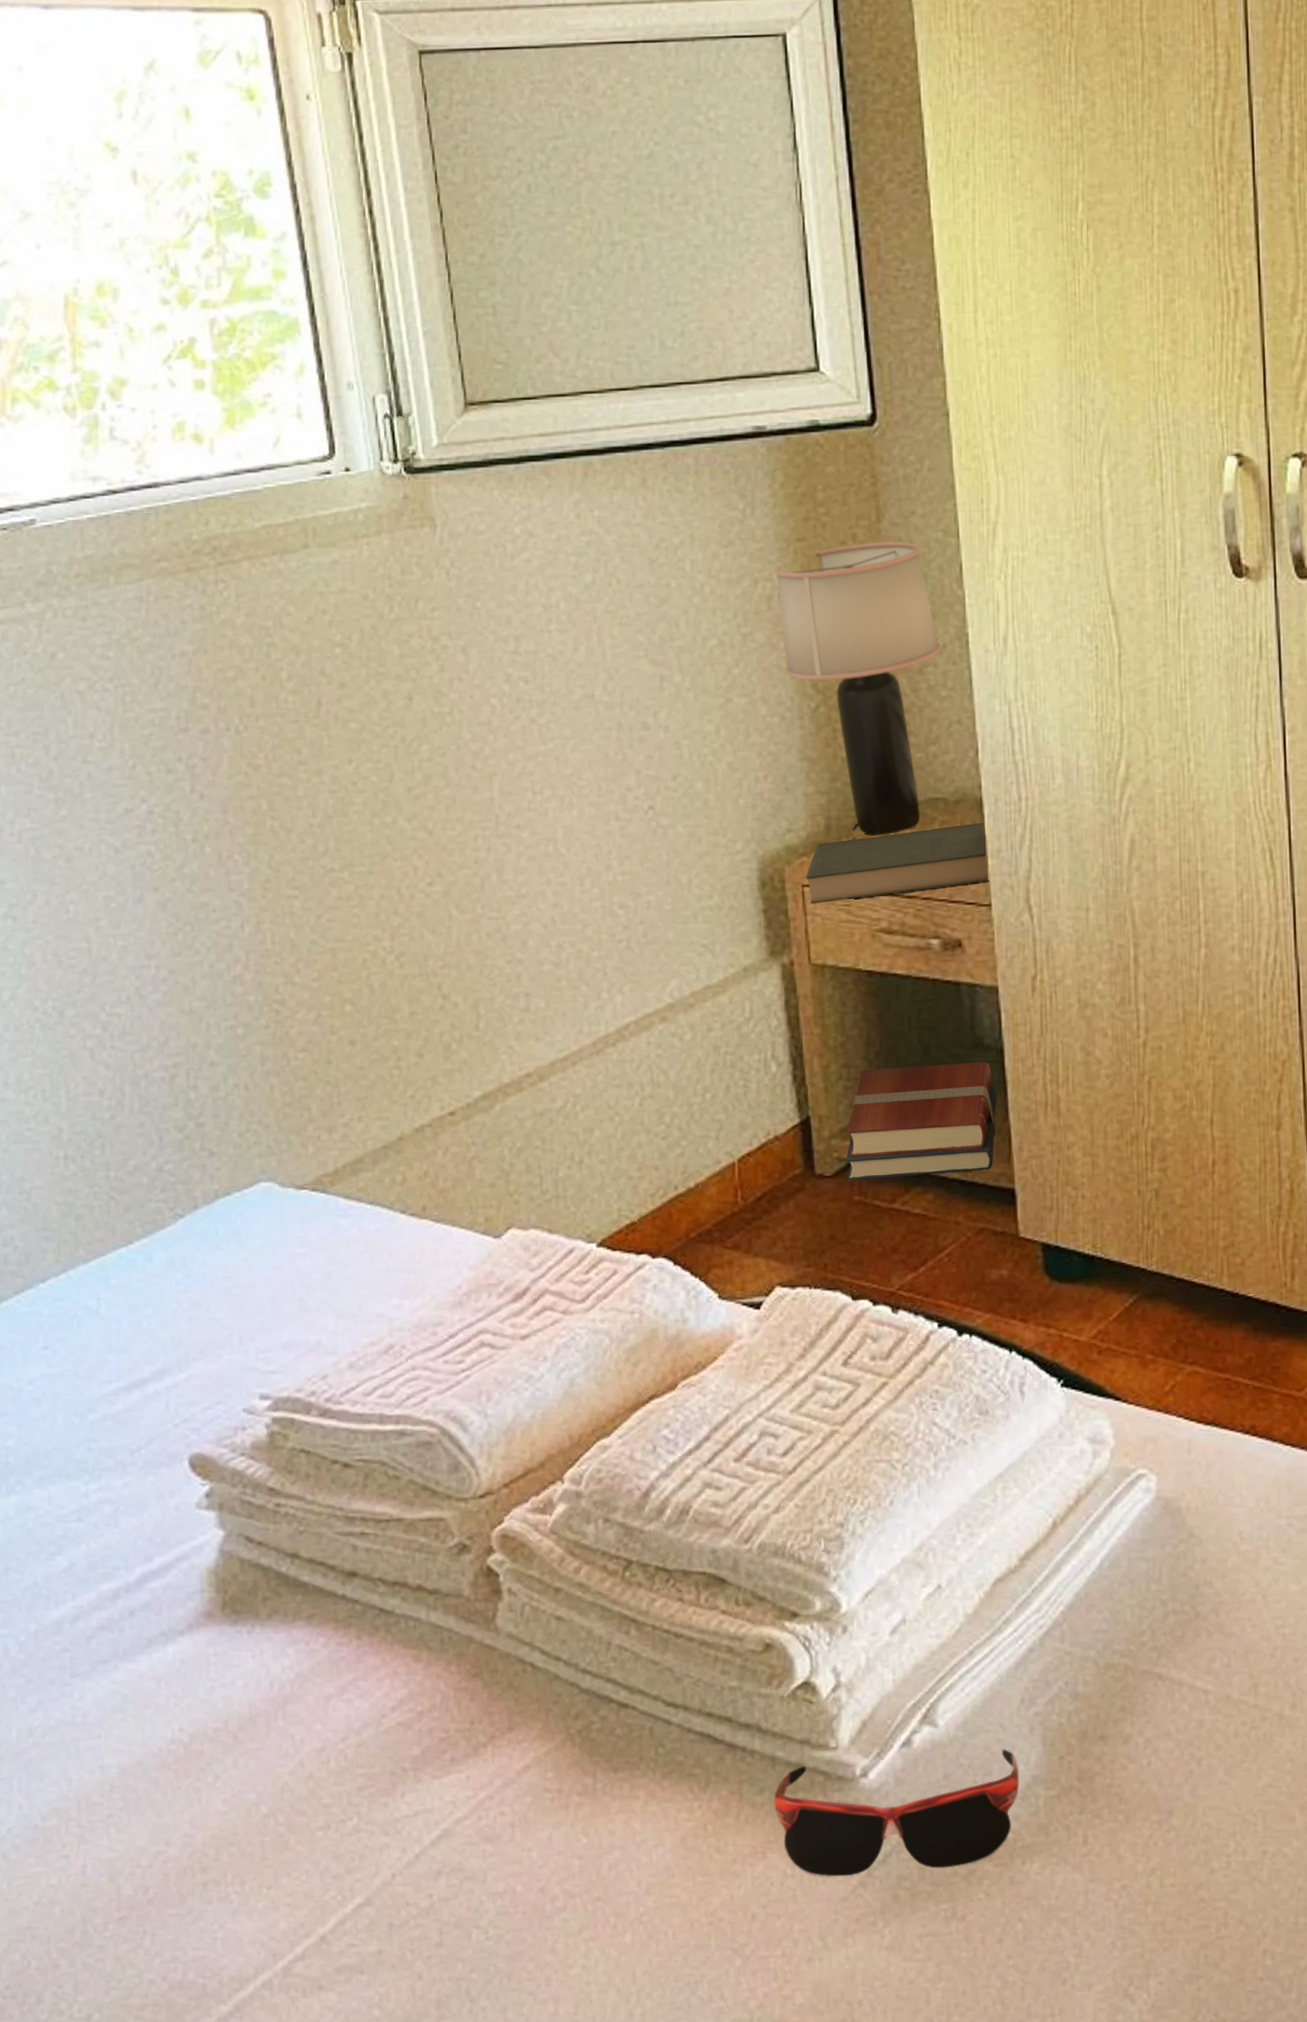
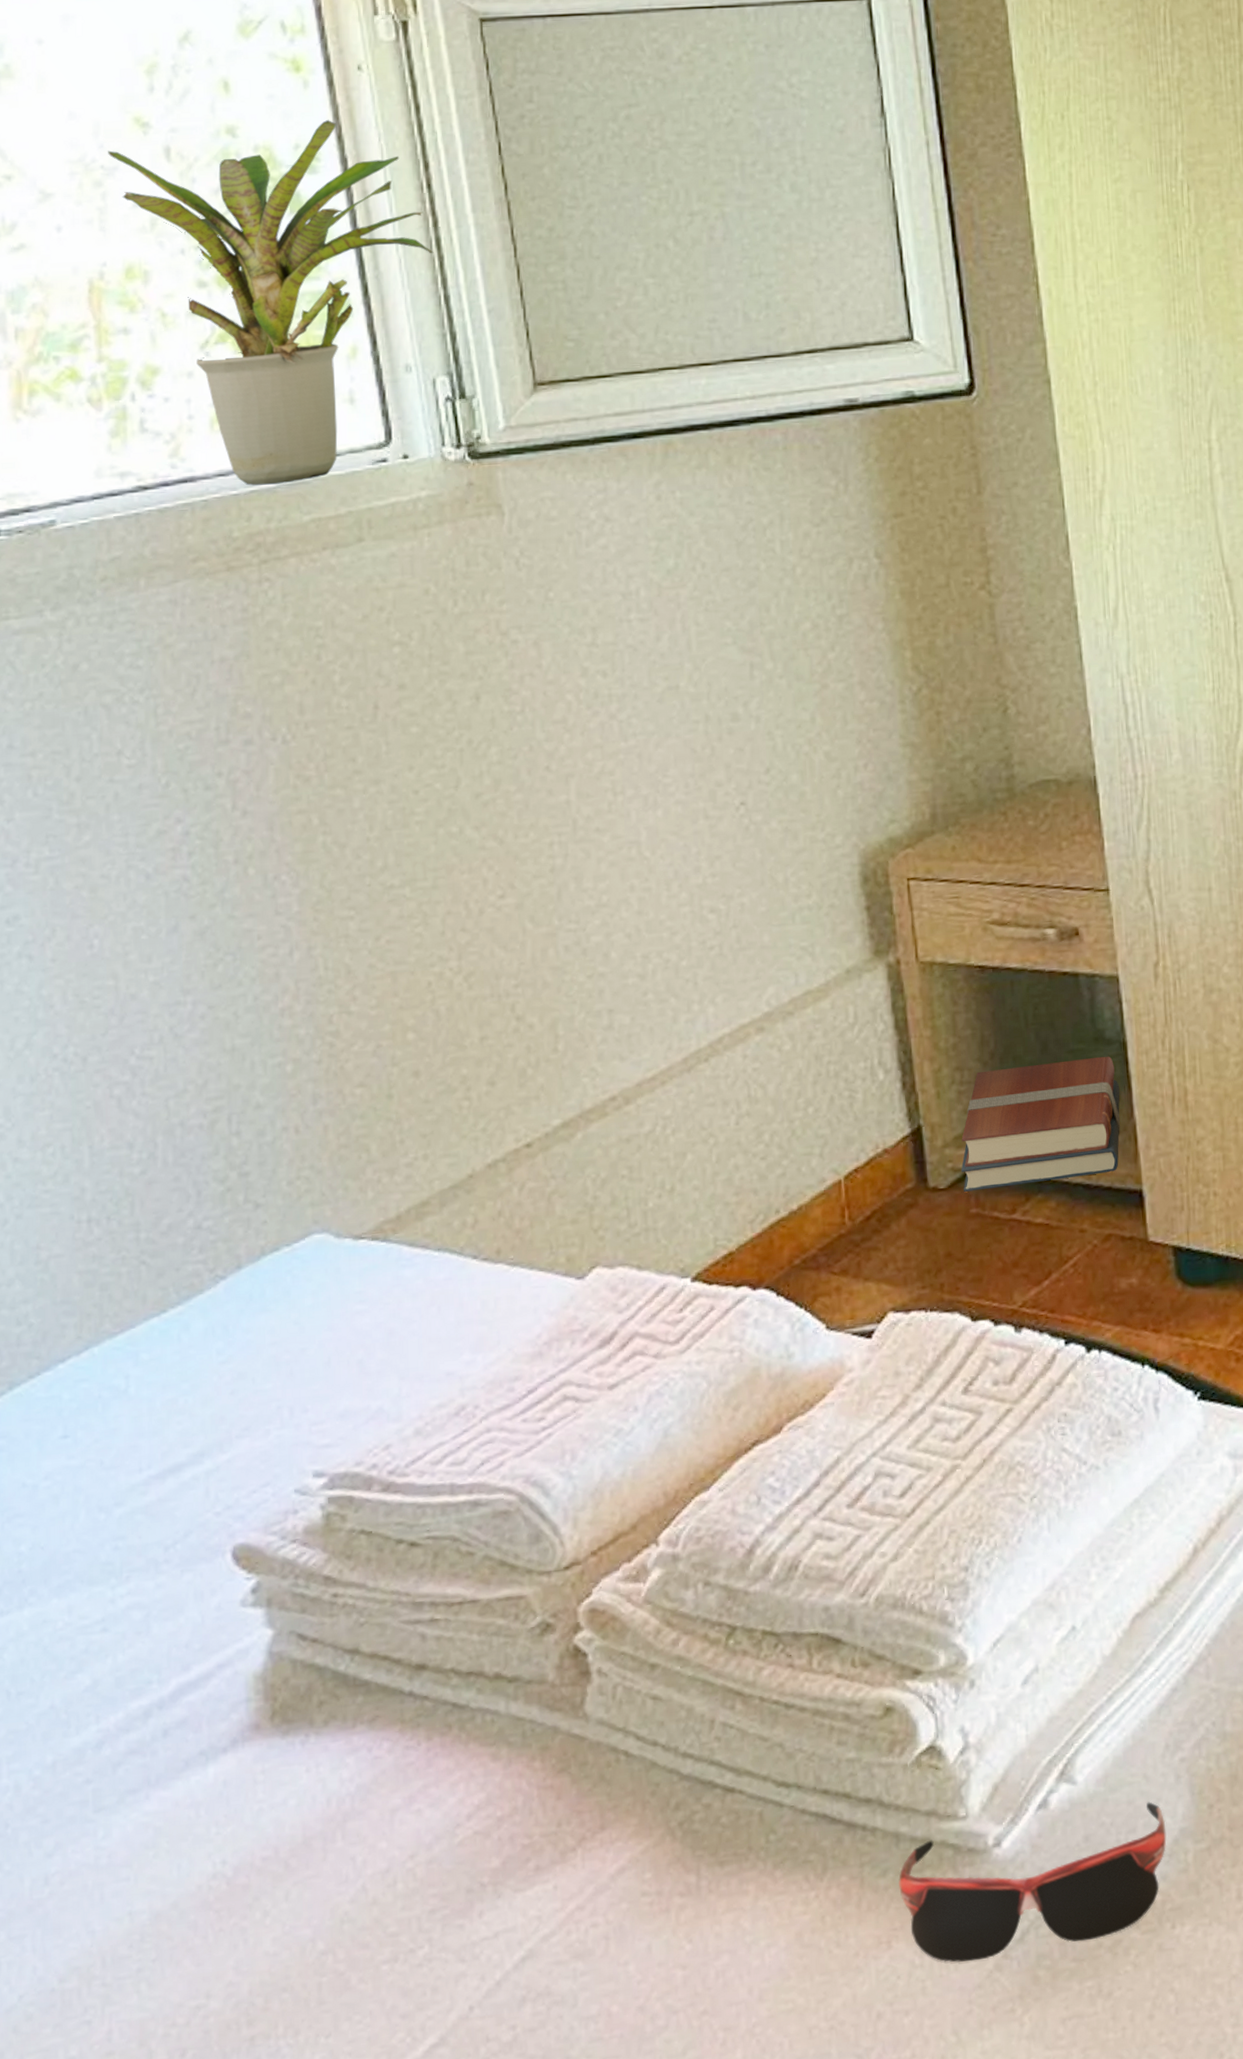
potted plant: none [81,146,375,493] -> present [108,119,434,486]
table lamp: present [774,541,942,835] -> none [870,513,1050,822]
book: present [806,822,991,904] -> none [911,803,1108,898]

